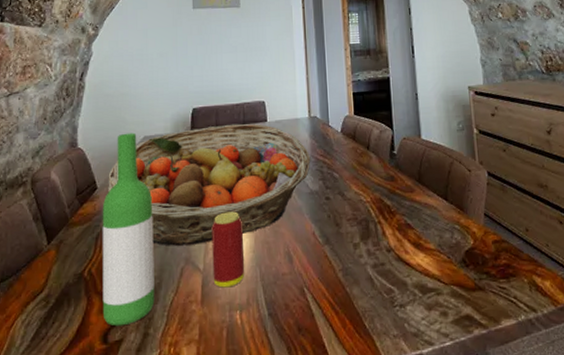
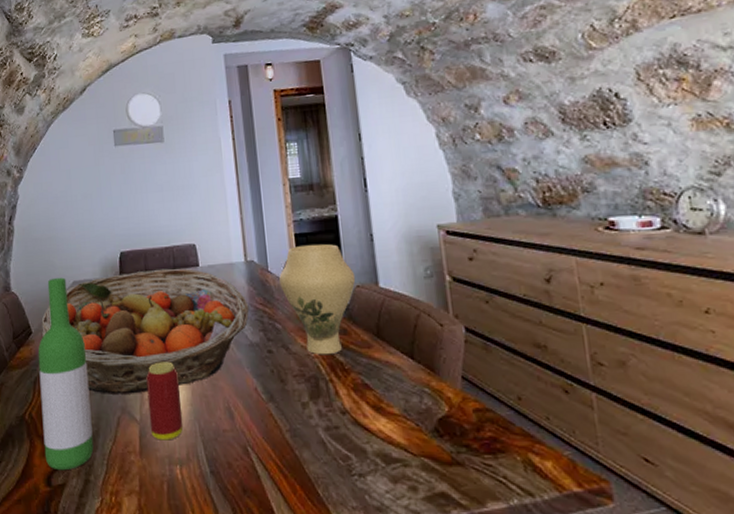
vase: none [338,102,403,200] -> present [279,244,356,355]

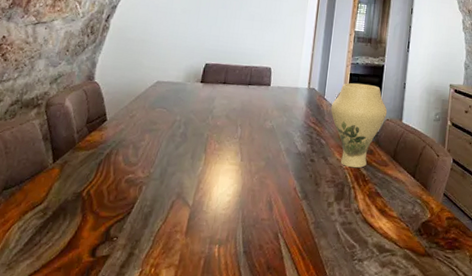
wine bottle: present [38,277,94,471] -> none [94,75,156,244]
fruit basket: present [41,268,250,394] -> none [115,81,304,183]
beverage can: present [146,361,183,441] -> none [199,158,234,224]

